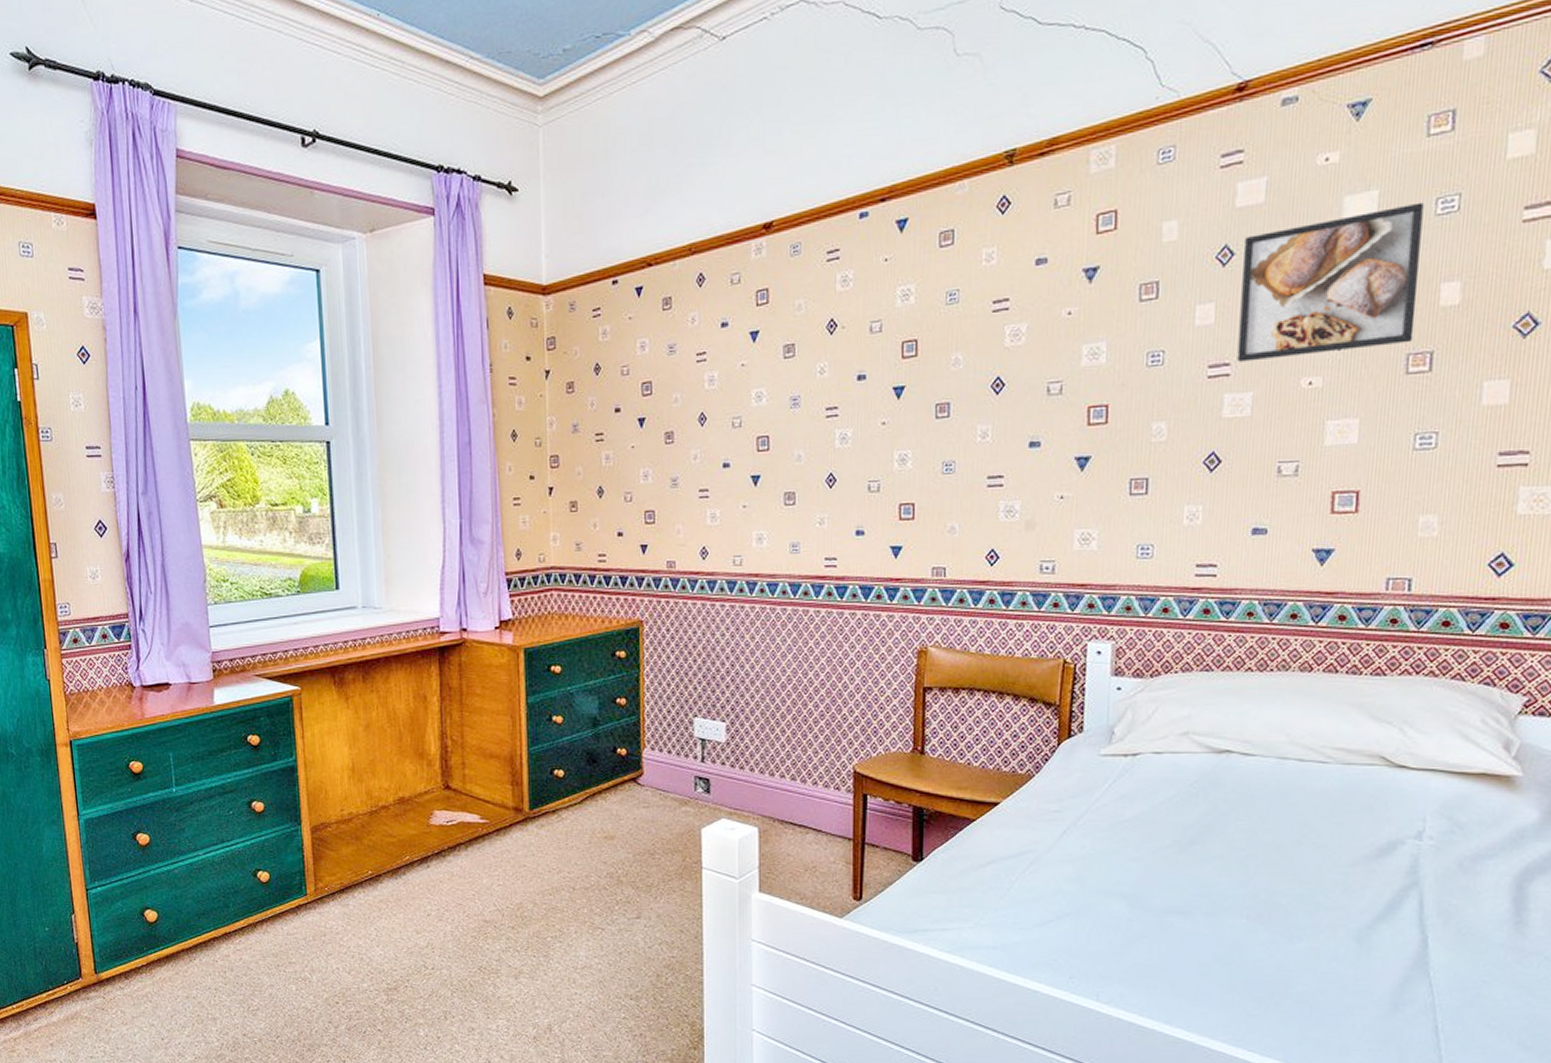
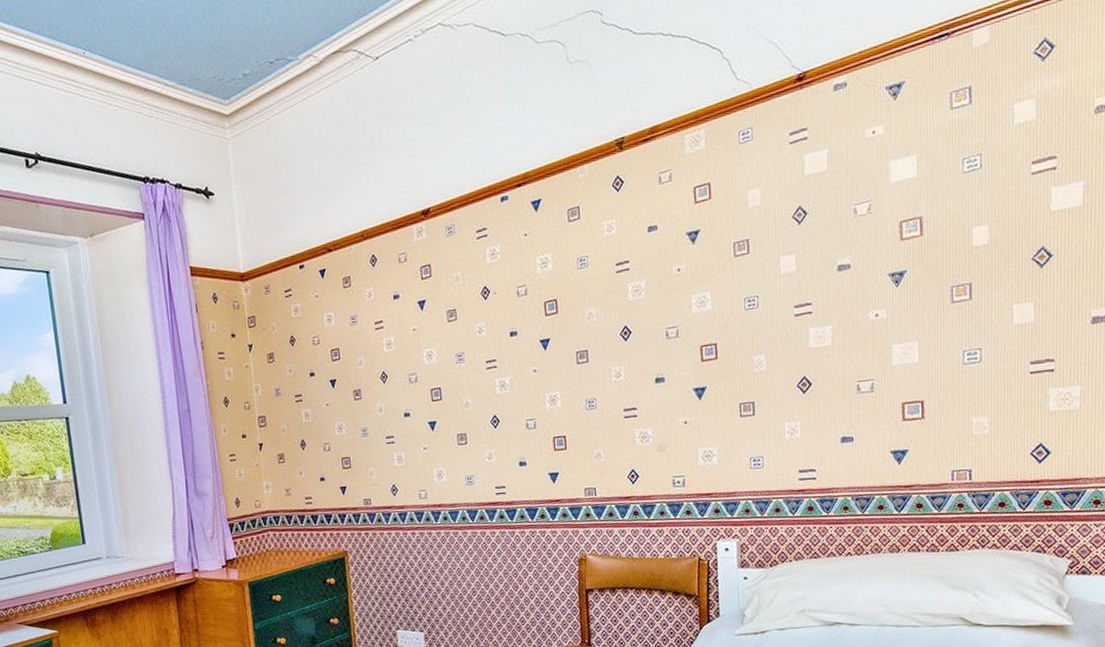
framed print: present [1237,202,1424,362] -> none [813,162,955,302]

